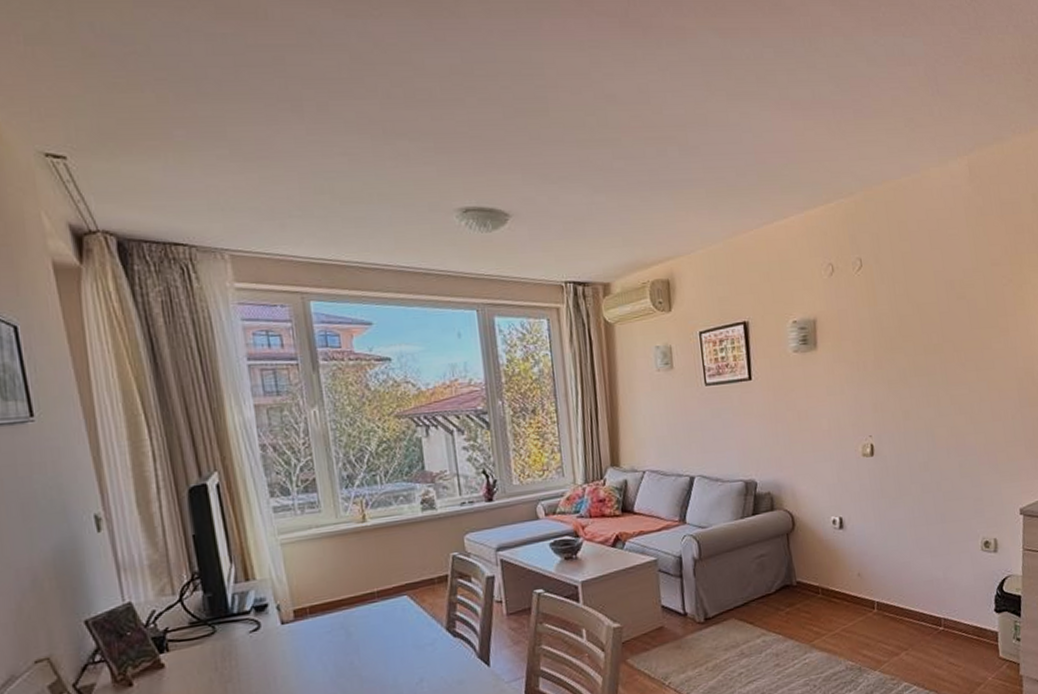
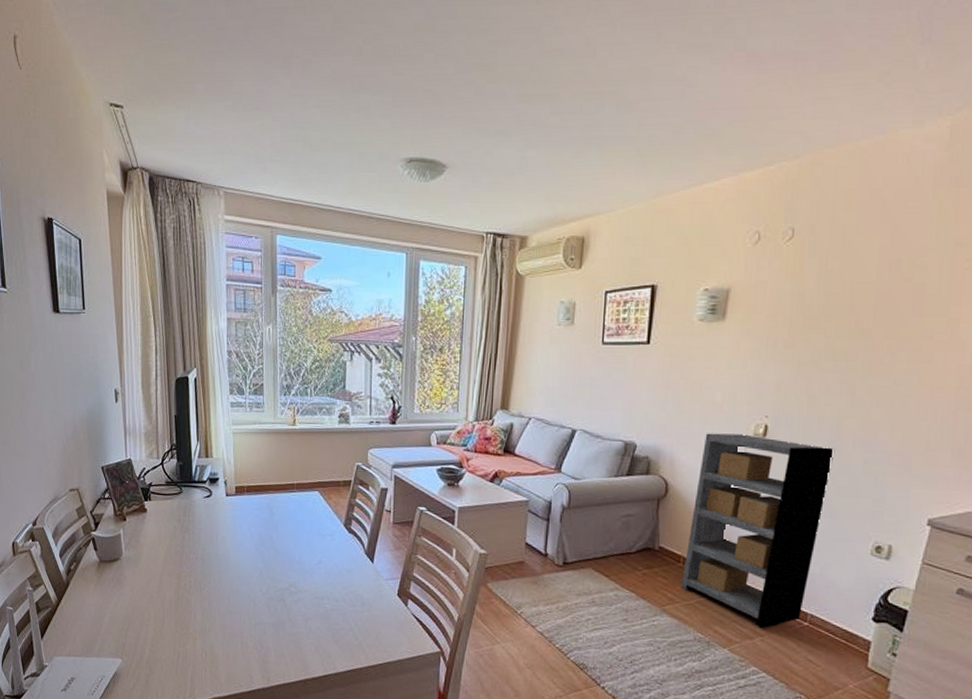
shelving unit: none [819,456,936,642] -> present [681,433,835,628]

